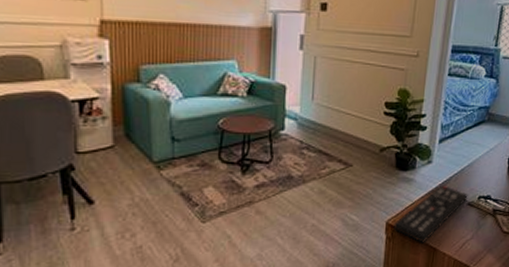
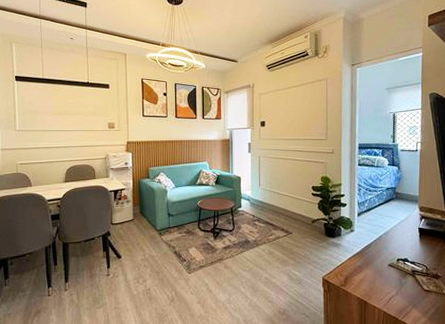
remote control: present [393,185,468,243] -> none [329,249,388,297]

